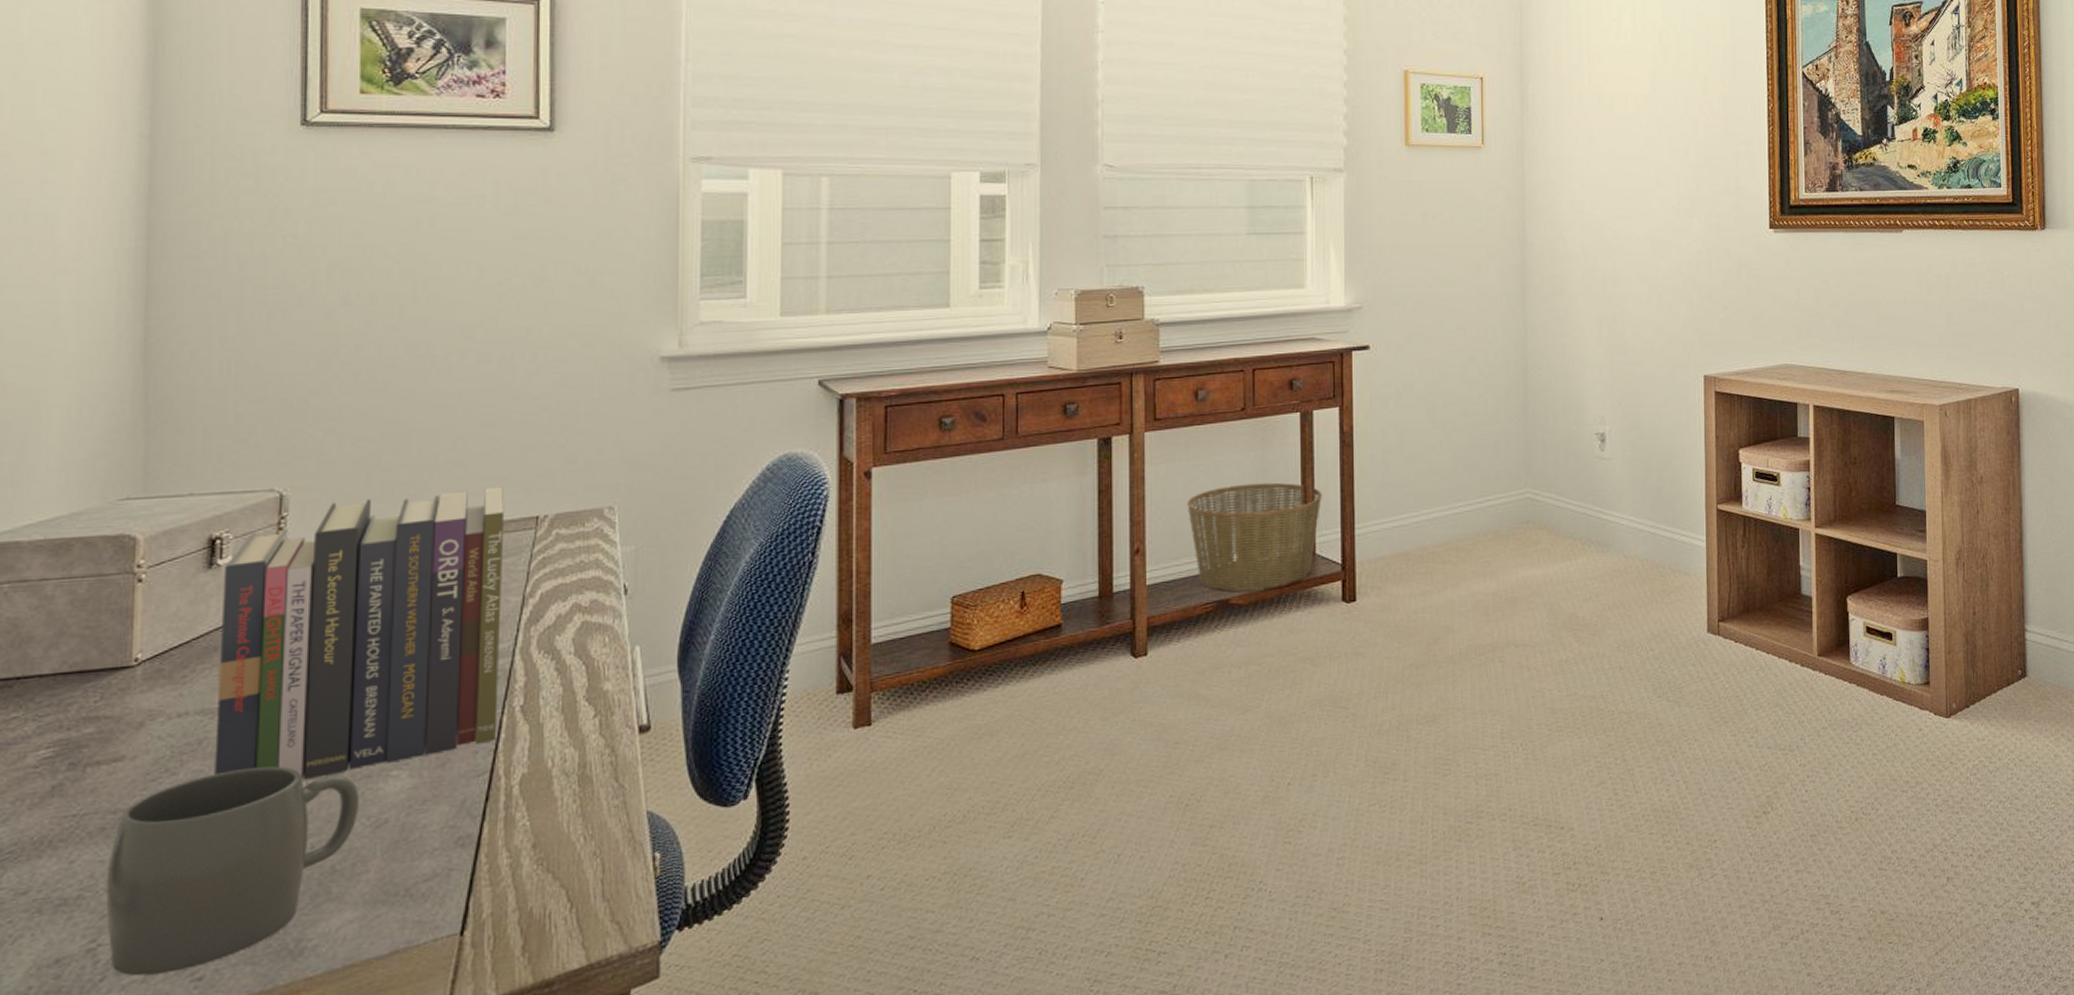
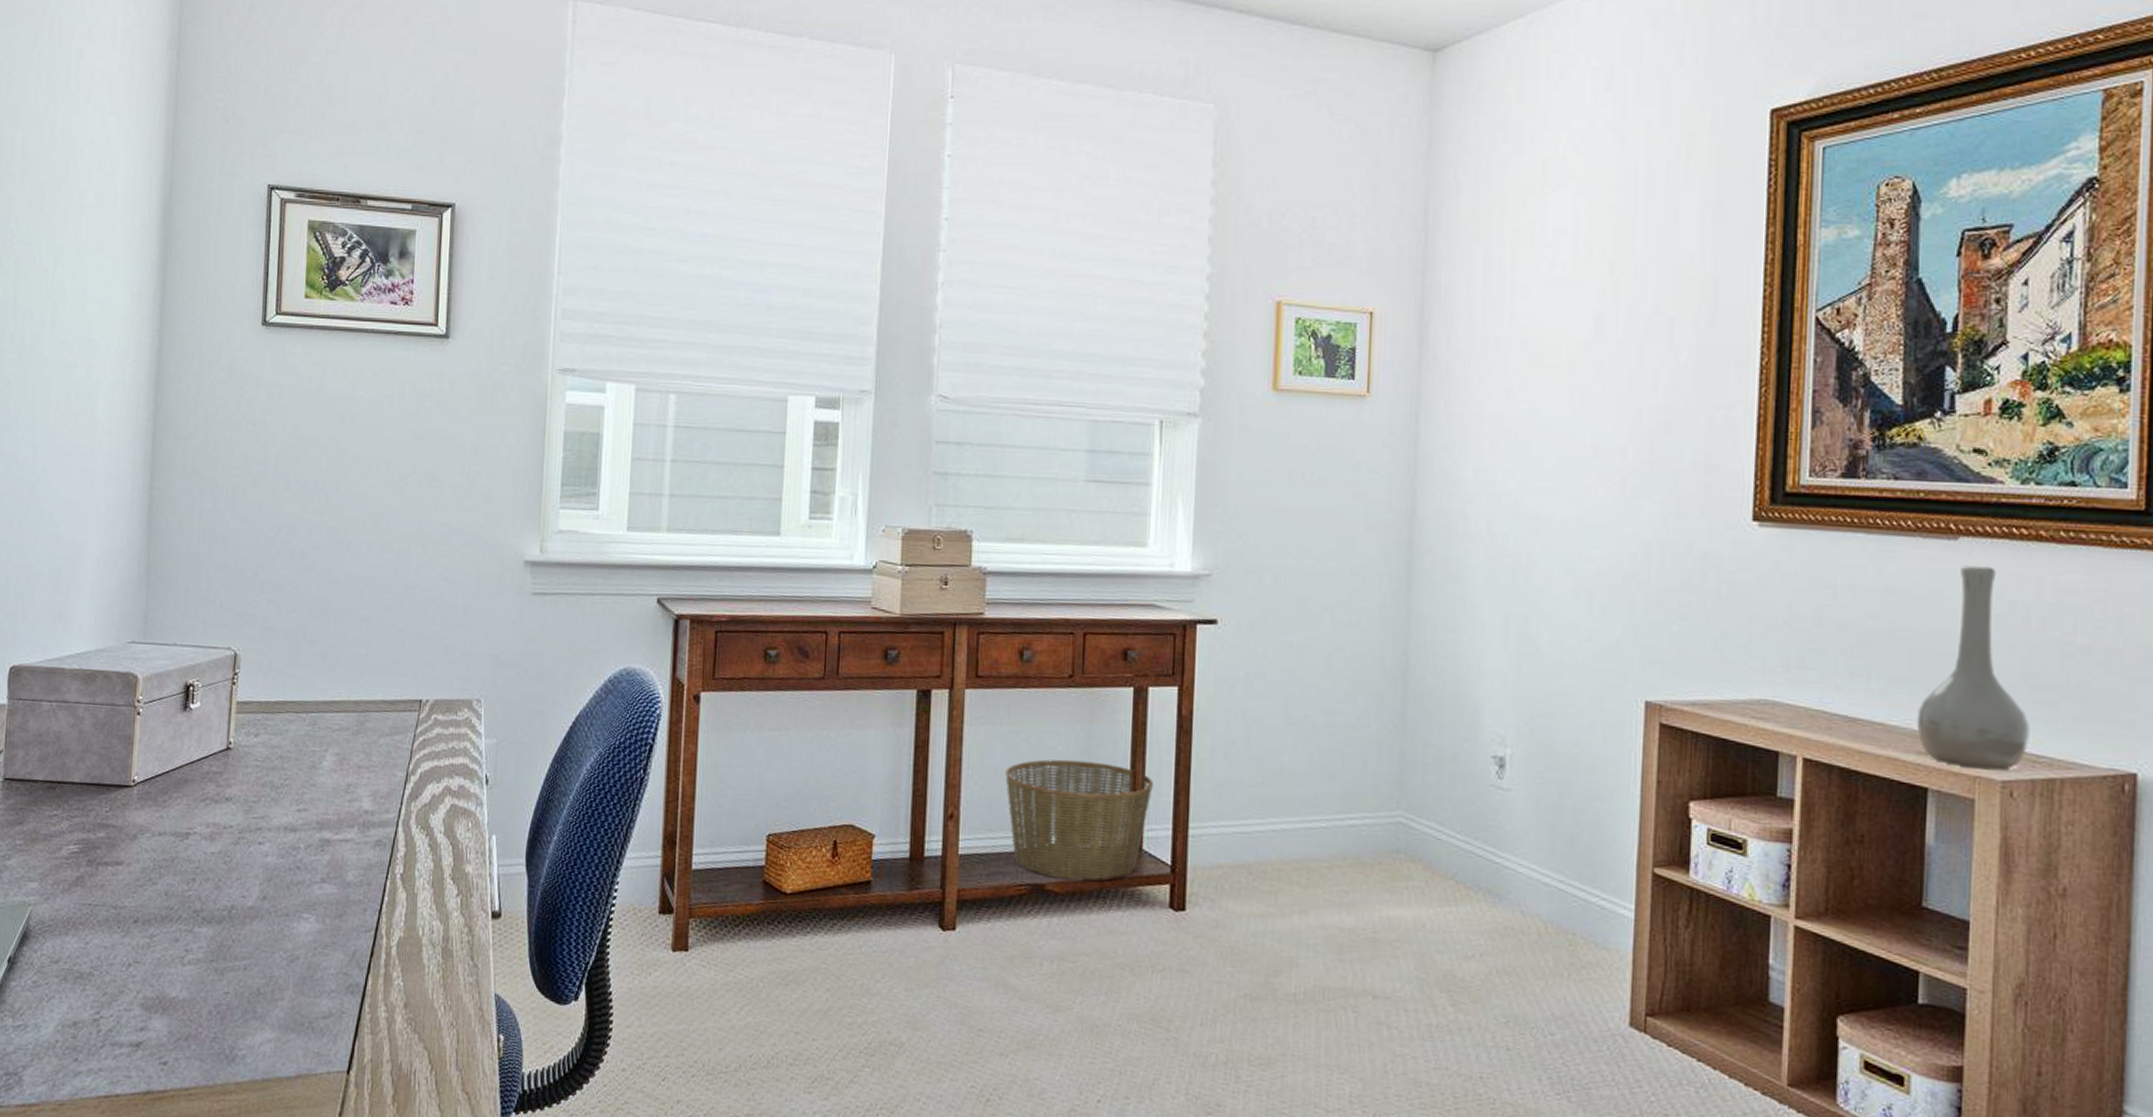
mug: present [105,766,359,976] -> none [106,888,279,1053]
books: present [214,487,505,781] -> none [181,665,396,909]
vase: none [1884,250,1954,399] -> present [1916,565,2030,771]

